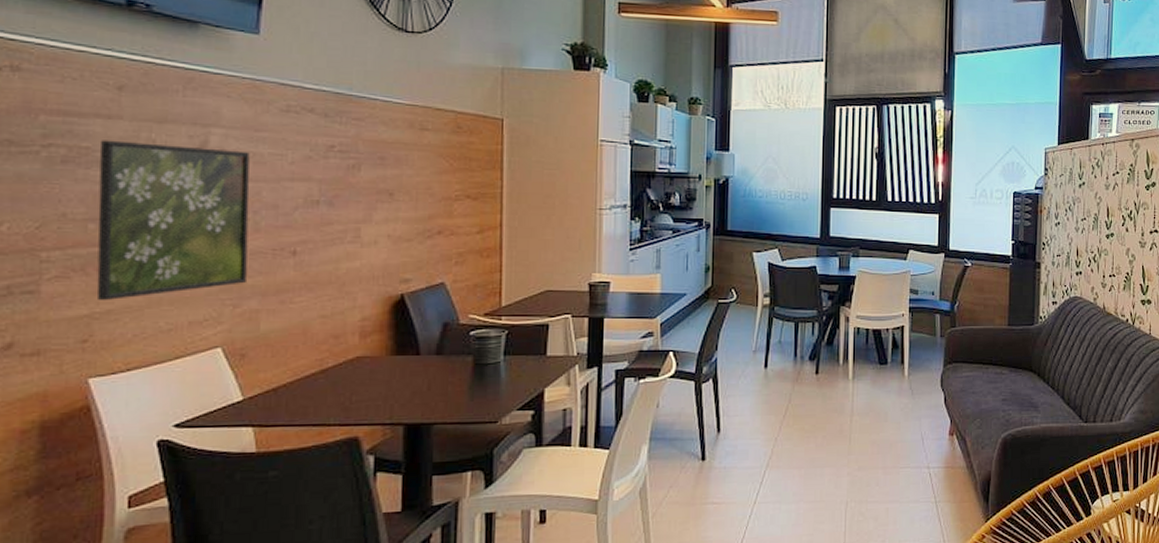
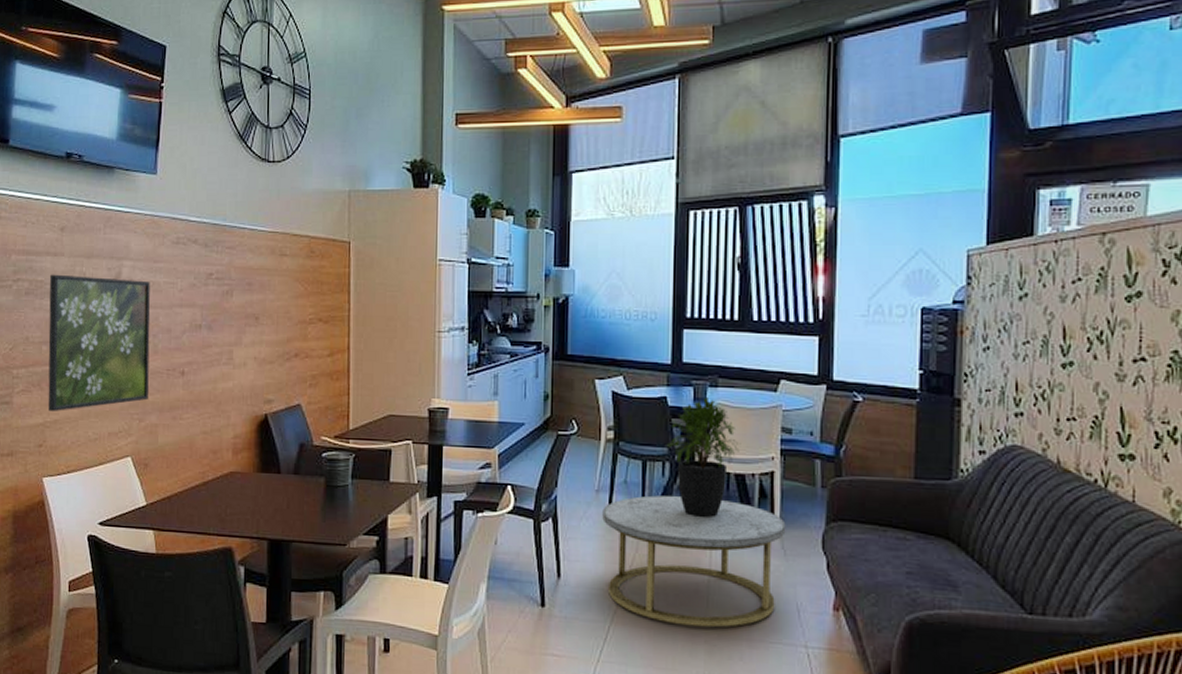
coffee table: none [759,350,913,462] -> present [602,495,786,628]
potted plant: none [815,265,878,369] -> present [666,396,741,519]

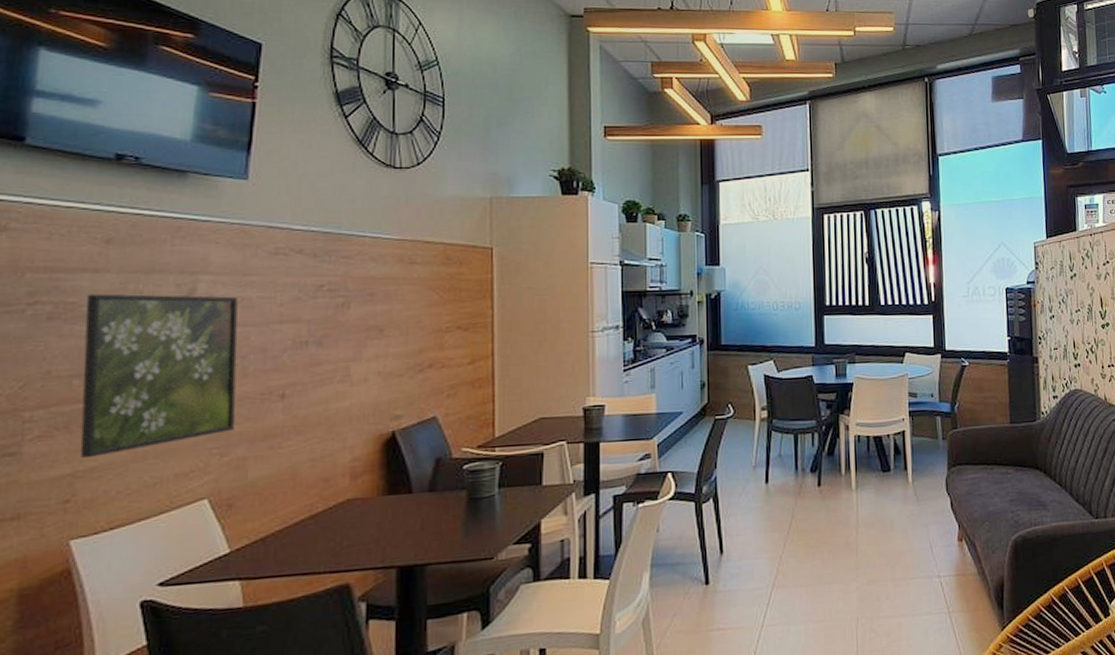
coffee table: present [602,495,786,628] -> none [760,460,917,578]
potted plant: present [666,396,741,519] -> none [814,372,877,479]

